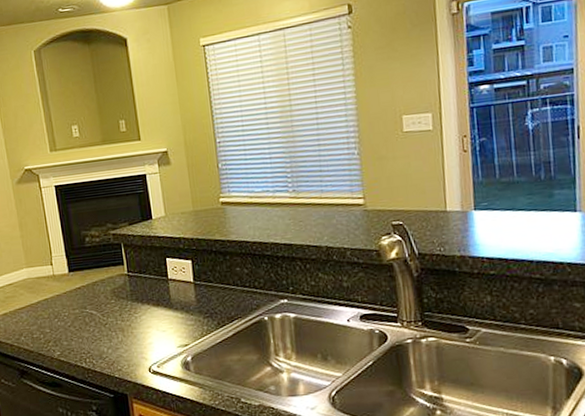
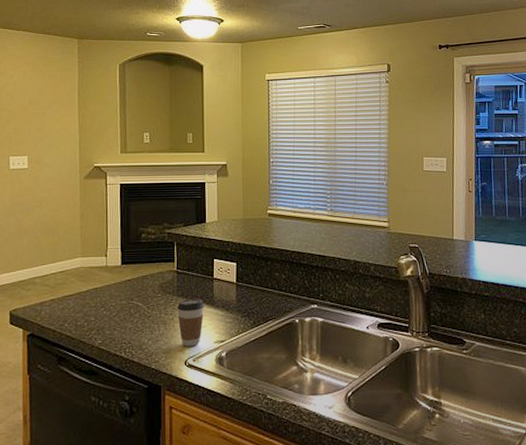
coffee cup: none [133,302,163,353] -> present [177,299,204,347]

